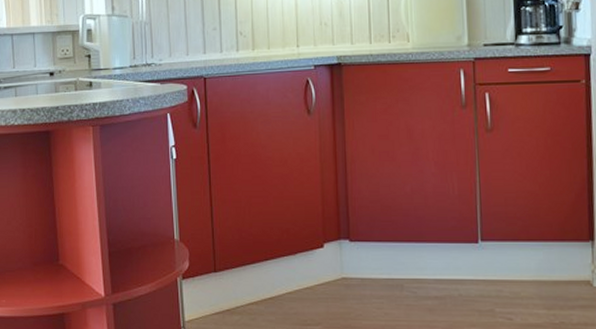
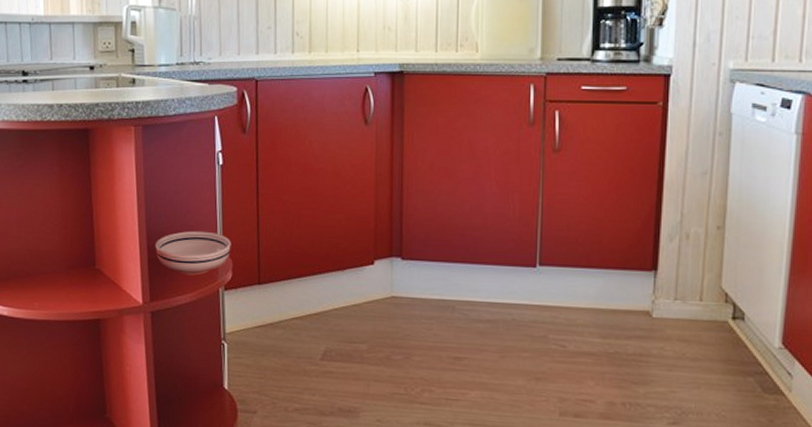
bowl: none [115,223,187,266] -> present [155,230,231,276]

